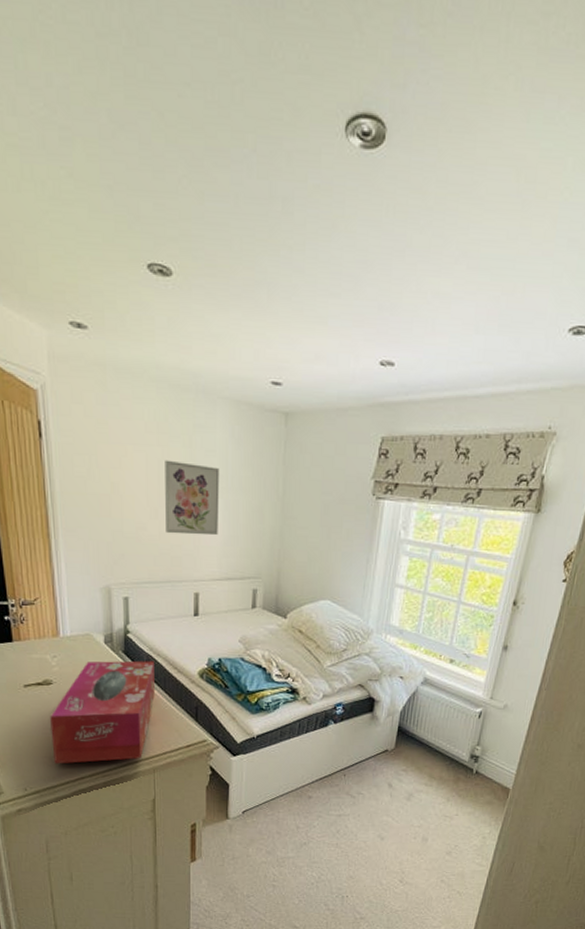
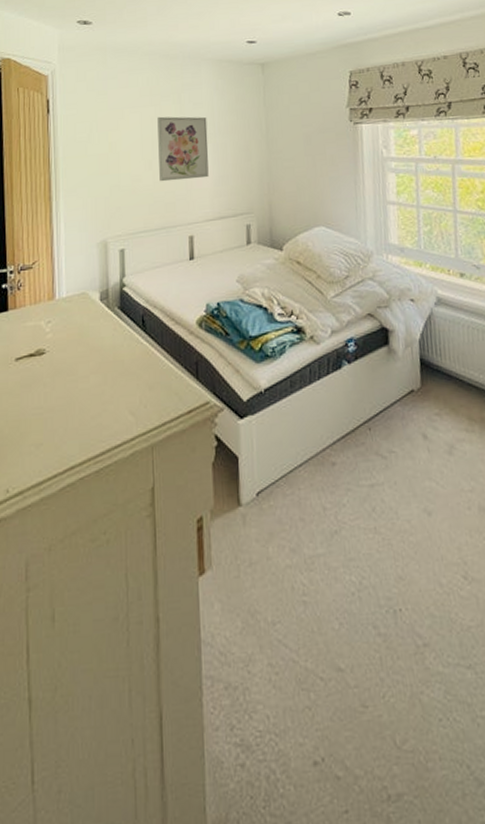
tissue box: present [50,661,155,764] -> none [40,314,152,453]

